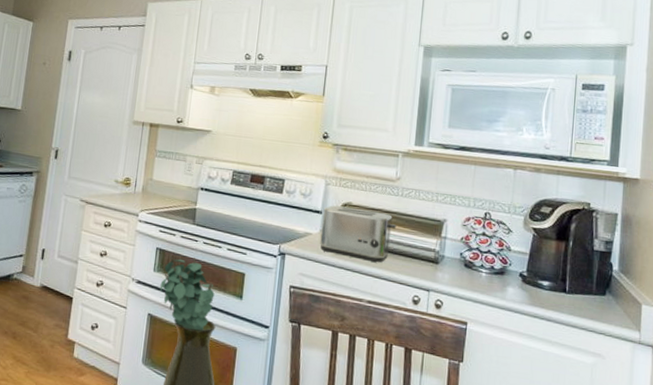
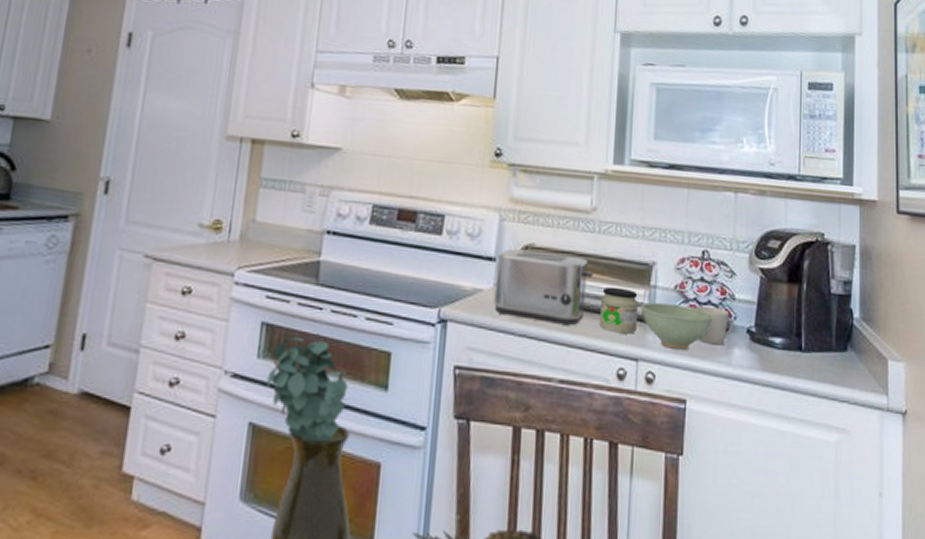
jar: none [399,236,432,272] -> present [599,286,639,334]
bowl: none [433,249,493,286] -> present [640,302,714,350]
cup: none [477,253,509,284] -> present [695,305,734,345]

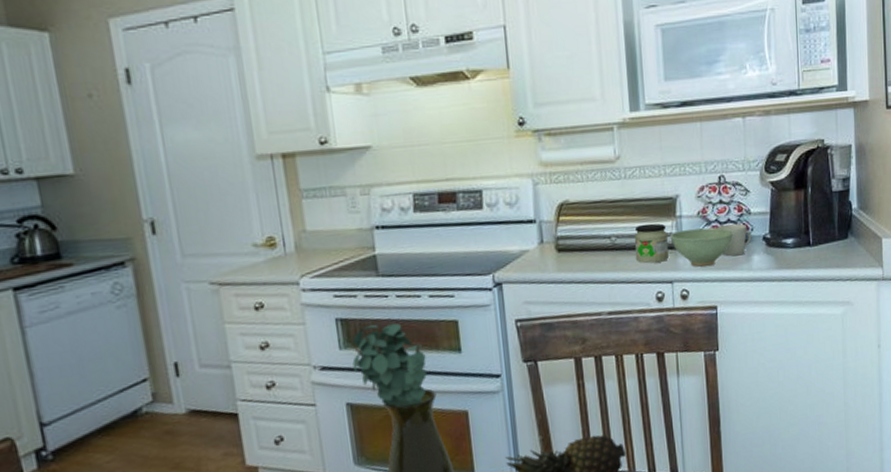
toaster: present [494,248,594,326] -> none [536,203,625,269]

